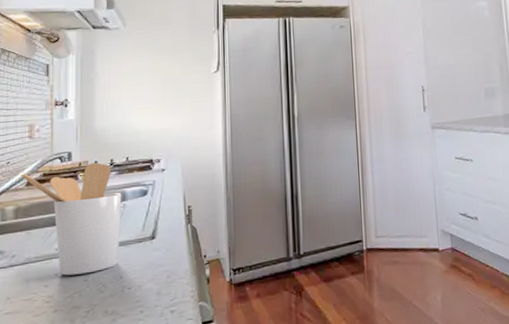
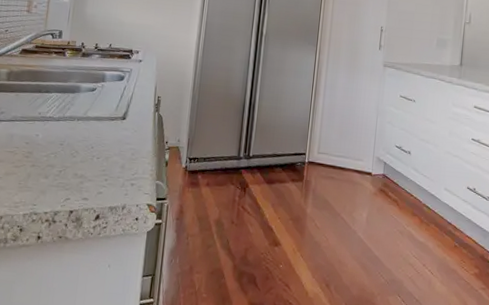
utensil holder: present [21,163,122,276] -> none [16,42,102,139]

